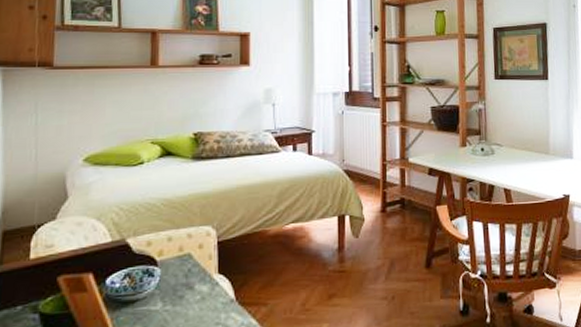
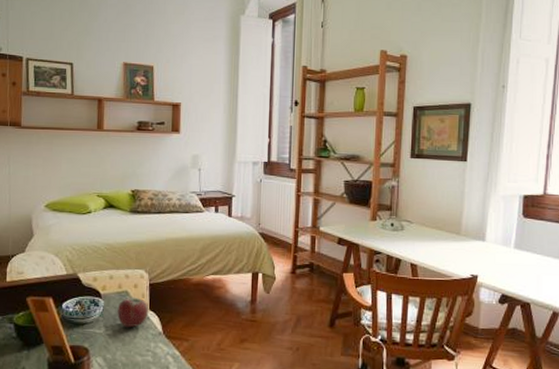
apple: none [178,259,218,299] -> present [117,297,149,328]

